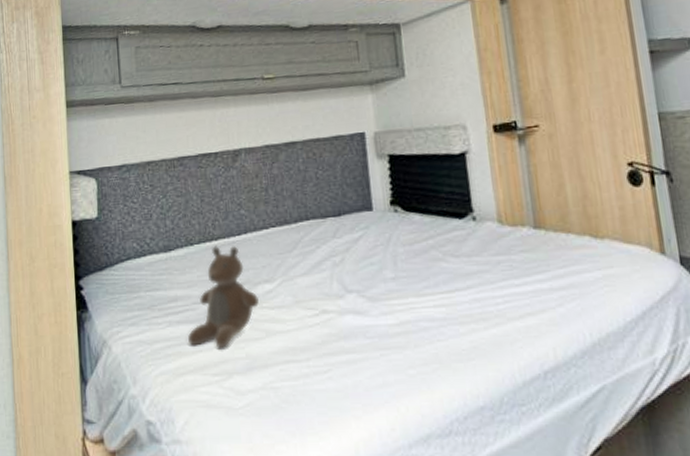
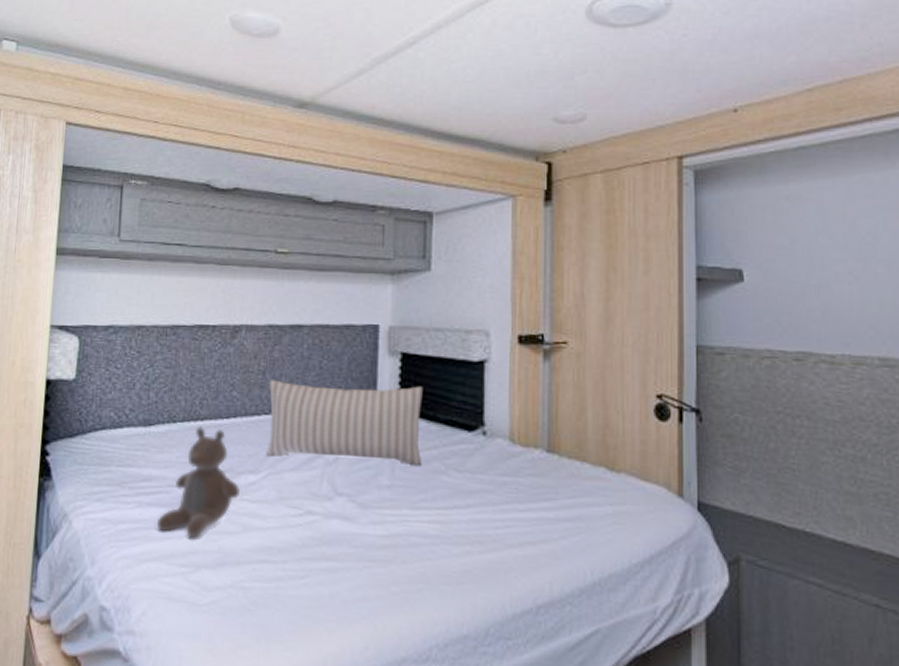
pillow: none [272,183,420,266] -> present [266,379,423,467]

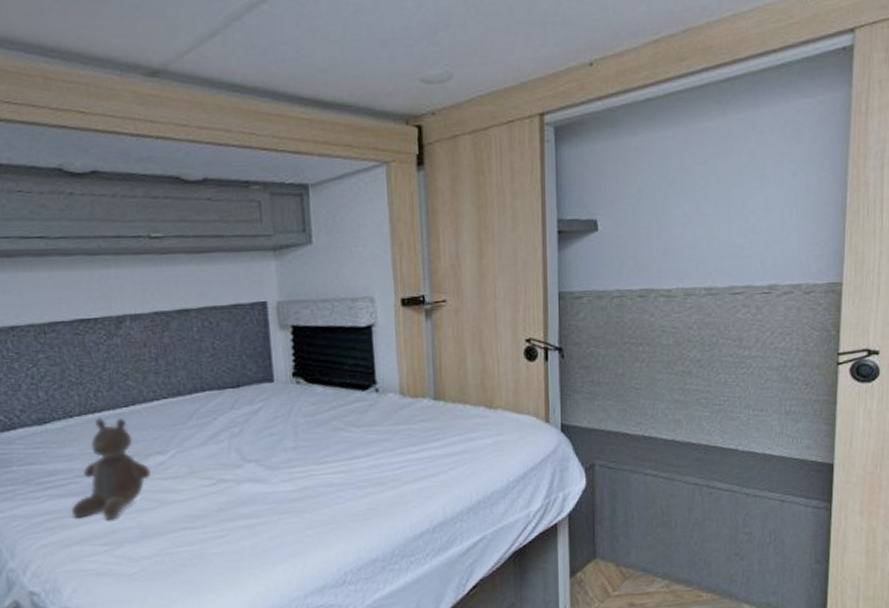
pillow: present [266,379,423,467] -> none [164,355,322,438]

